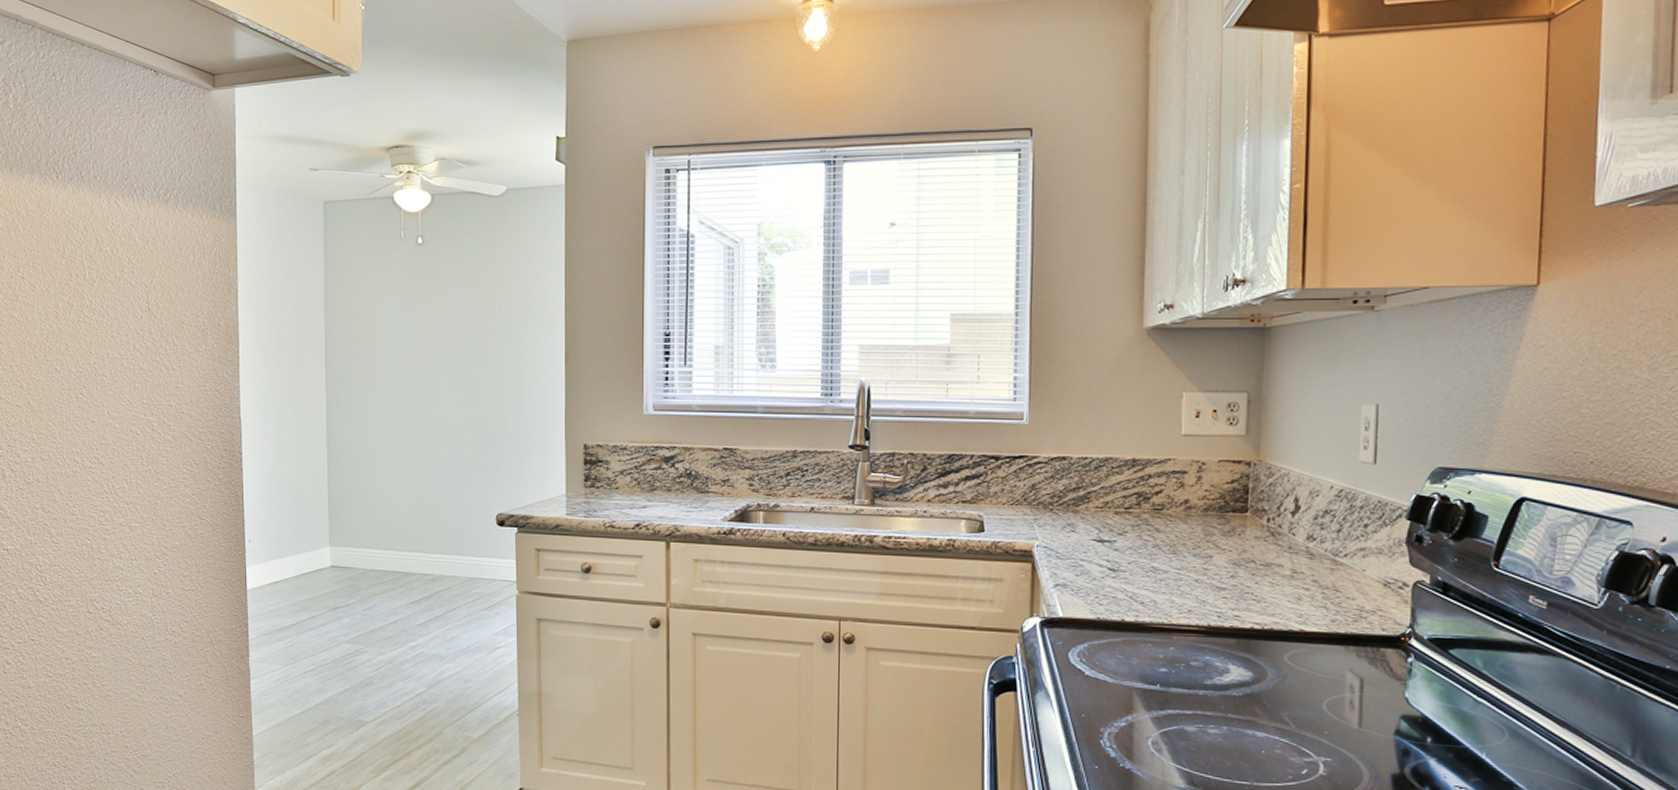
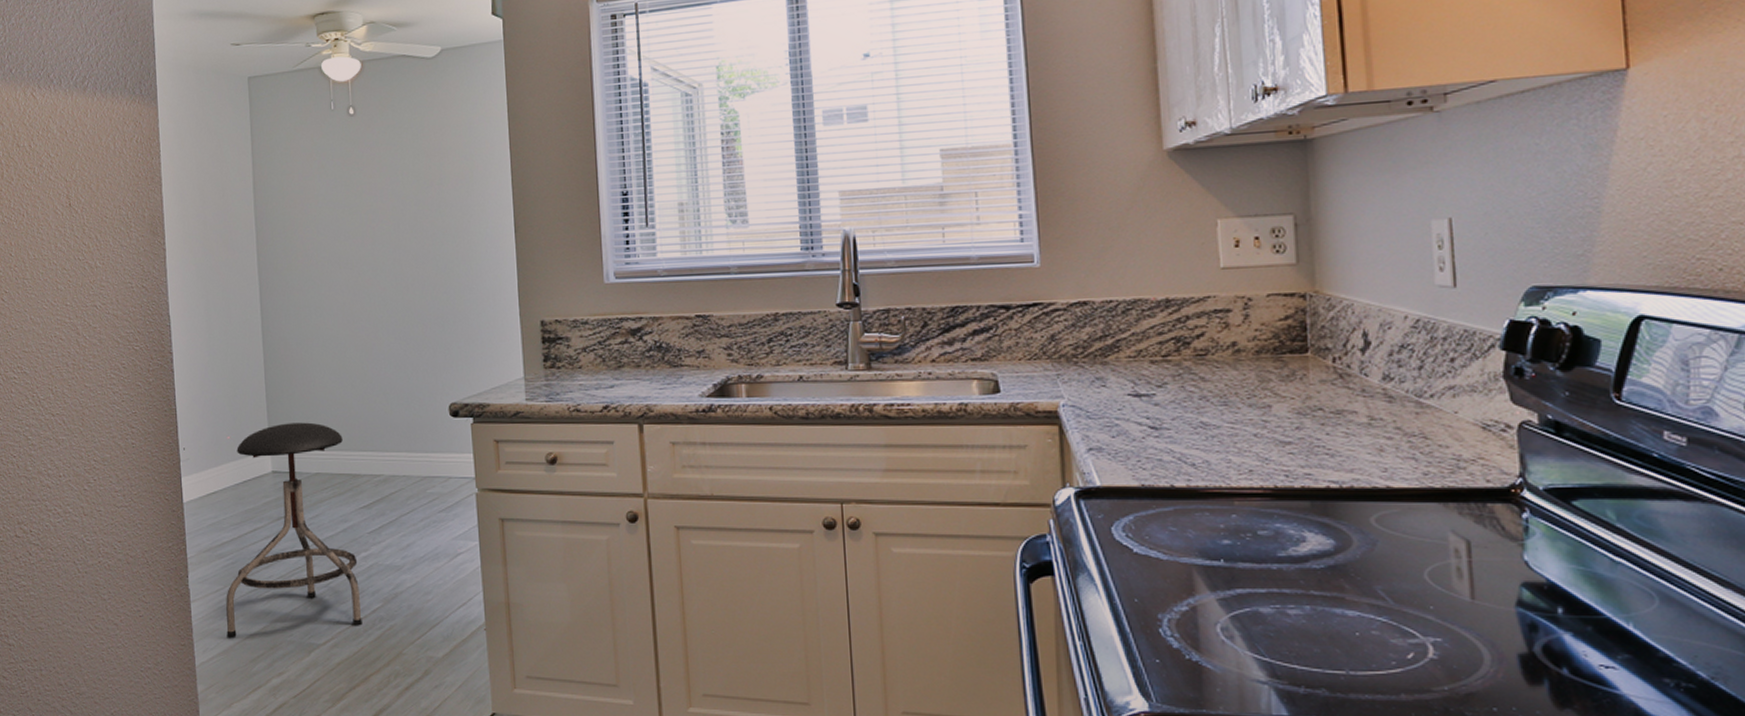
stool: none [282,523,407,713] -> present [226,422,362,639]

